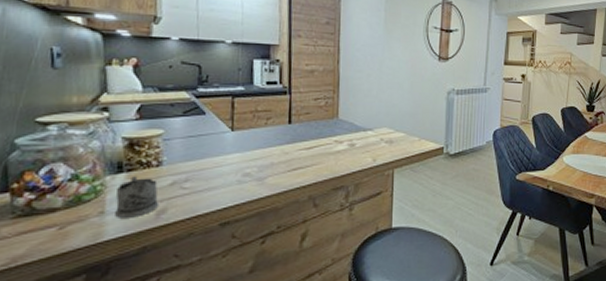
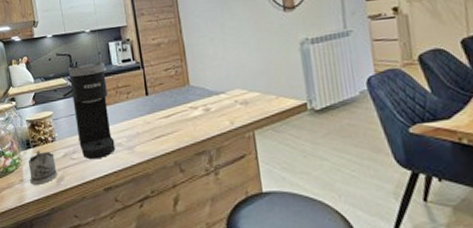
coffee maker: none [194,79,245,190] -> present [68,62,115,160]

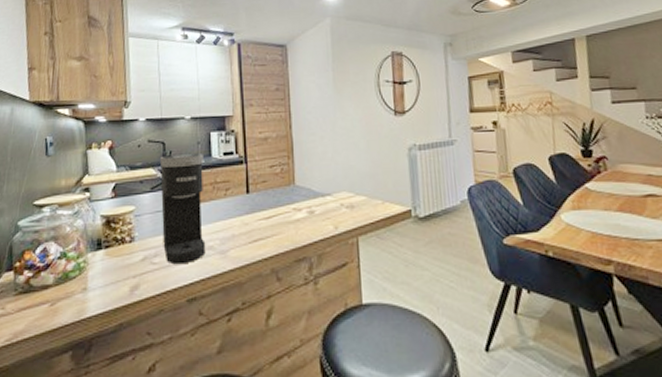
tea glass holder: present [29,151,58,185] -> none [96,253,133,295]

